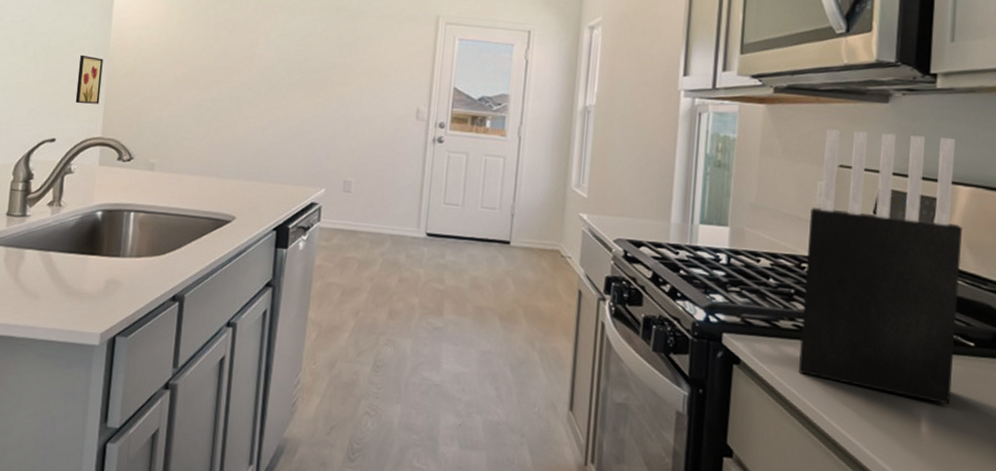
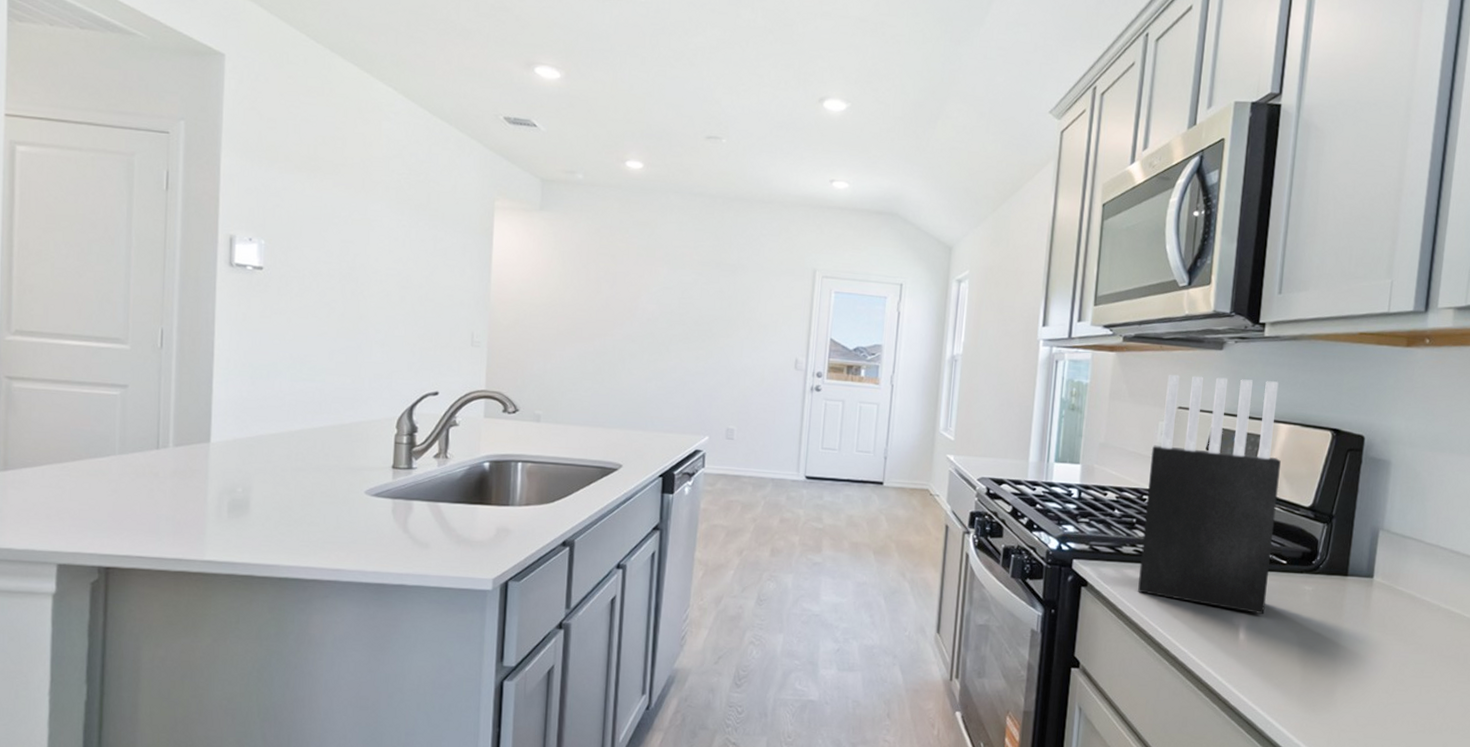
wall art: present [75,54,103,104] -> none [457,308,484,358]

